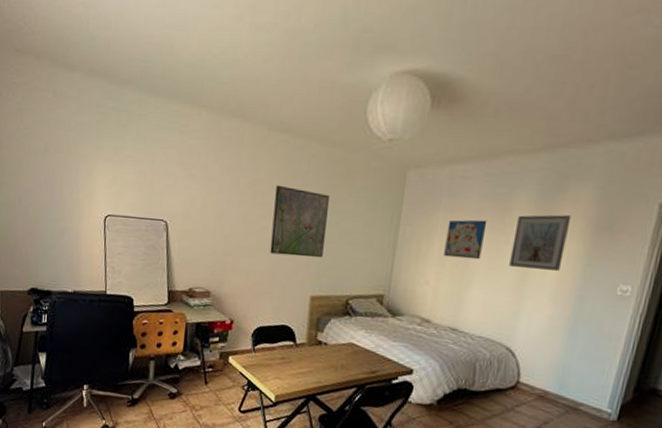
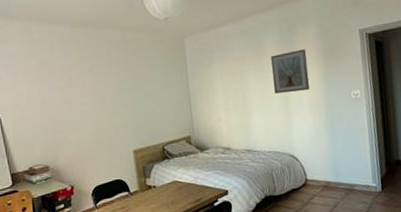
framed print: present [270,184,329,258] -> none [86,67,136,123]
wall art: present [444,219,488,260] -> none [223,64,253,97]

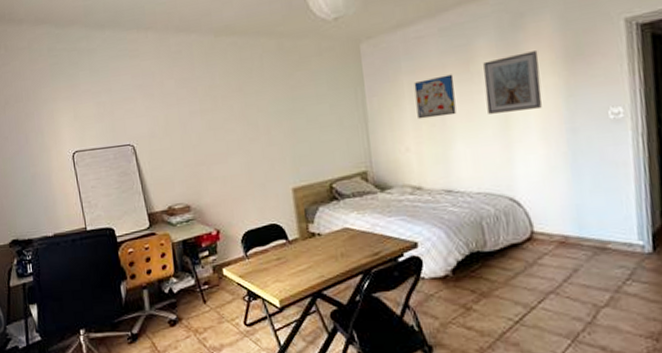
wall art: none [223,64,253,97] -> present [414,74,457,120]

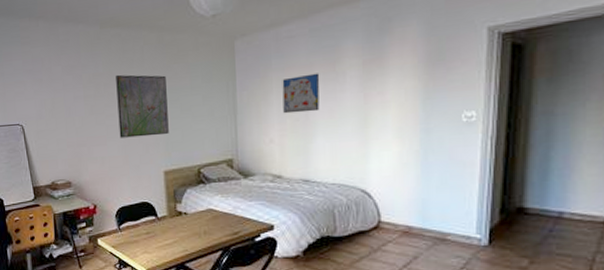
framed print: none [234,84,295,155] -> present [116,74,169,138]
picture frame: present [483,51,542,114] -> none [348,54,402,112]

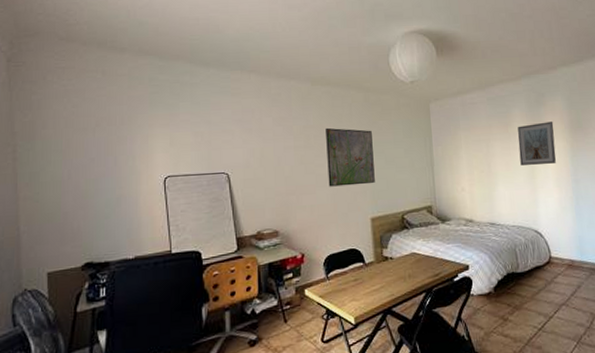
wall art: present [282,73,320,114] -> none [469,133,499,166]
picture frame: none [348,54,402,112] -> present [518,121,556,165]

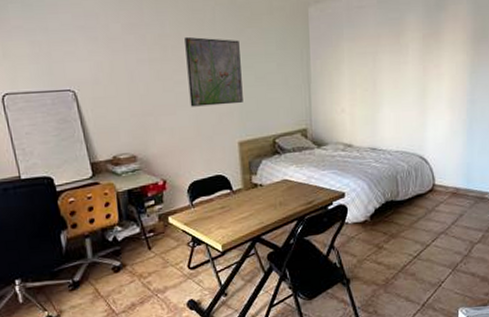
picture frame: present [518,121,556,165] -> none [410,30,454,83]

